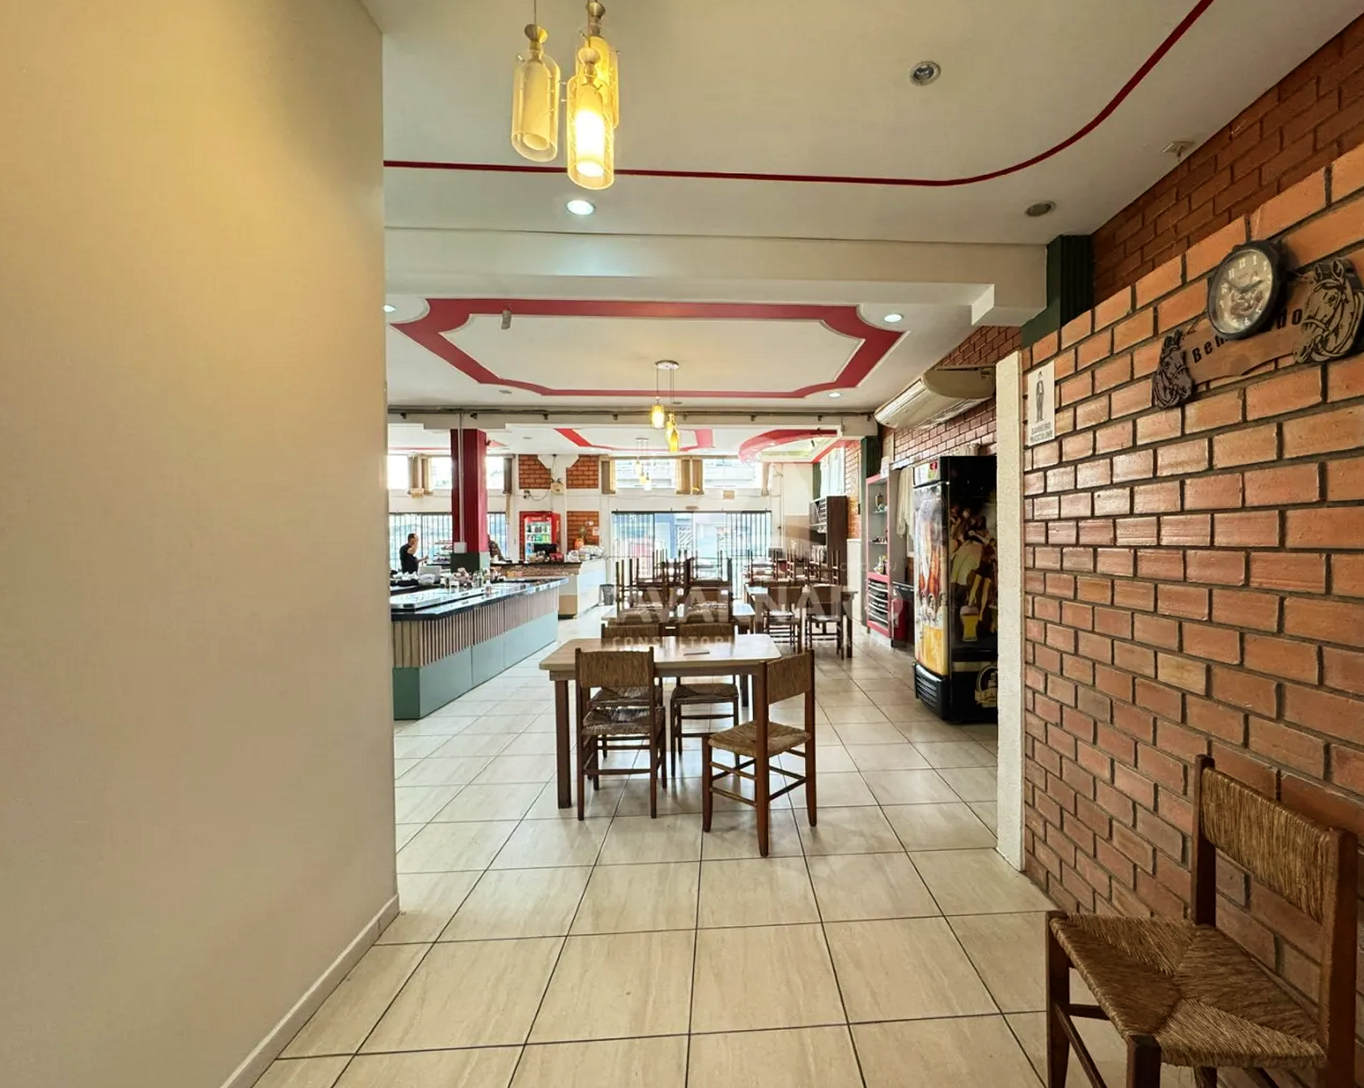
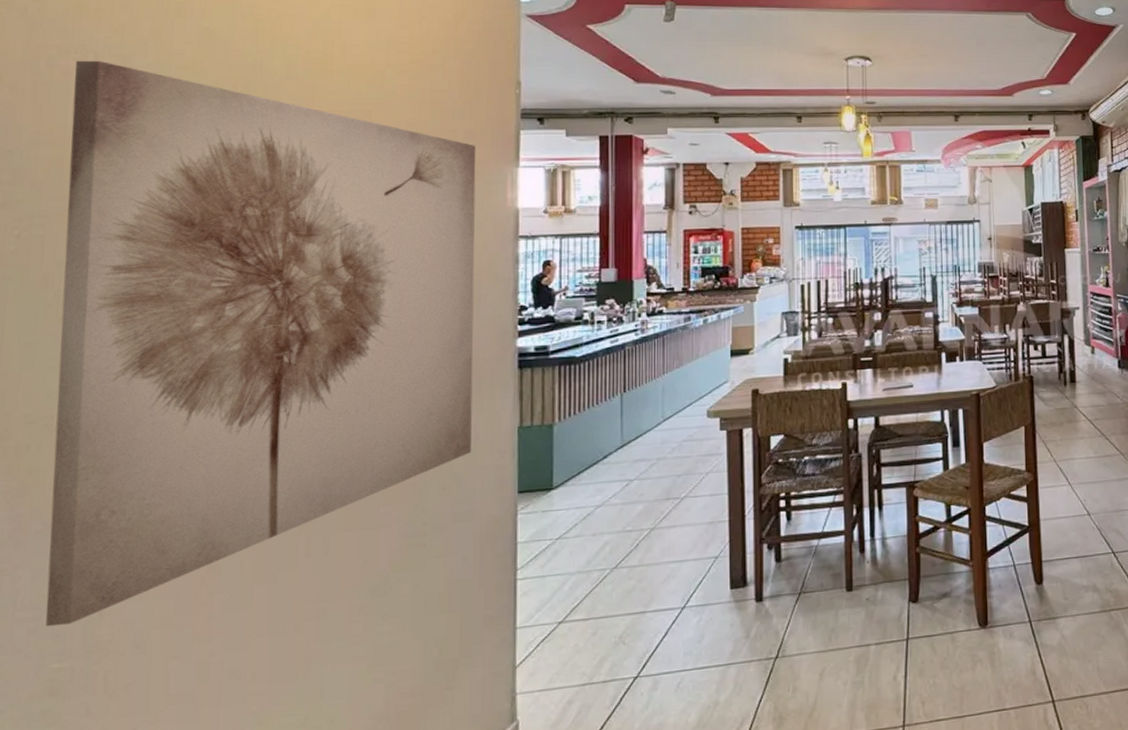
wall art: none [57,362,358,794] -> present [45,60,476,627]

